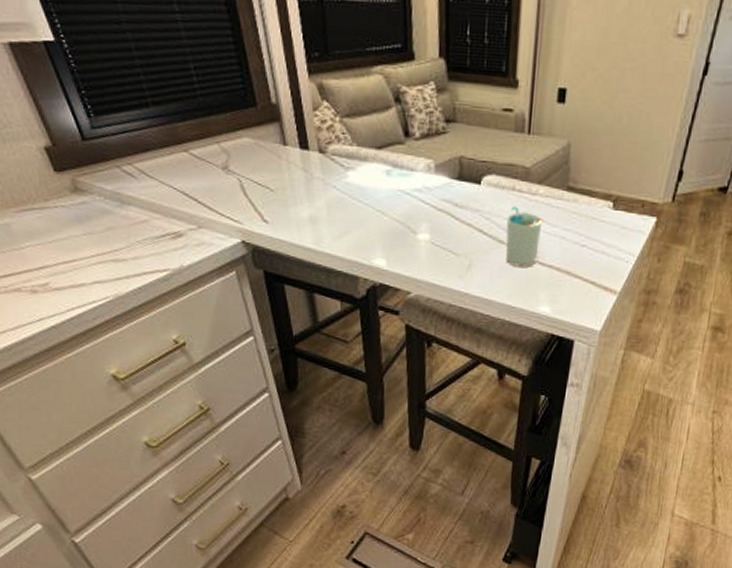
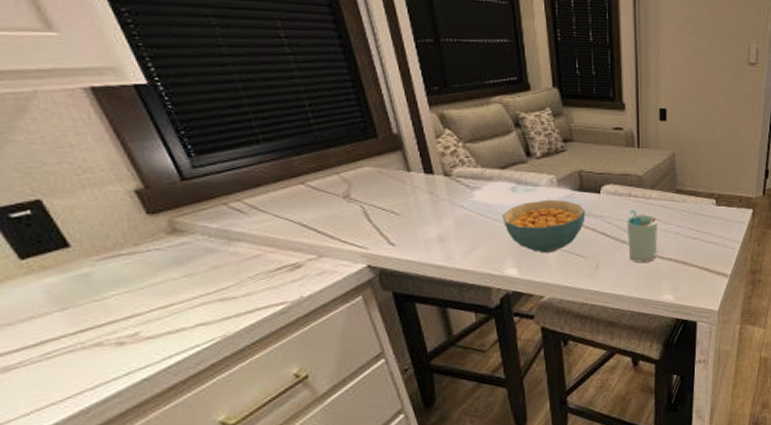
cereal bowl: none [374,186,463,247] -> present [502,199,586,254]

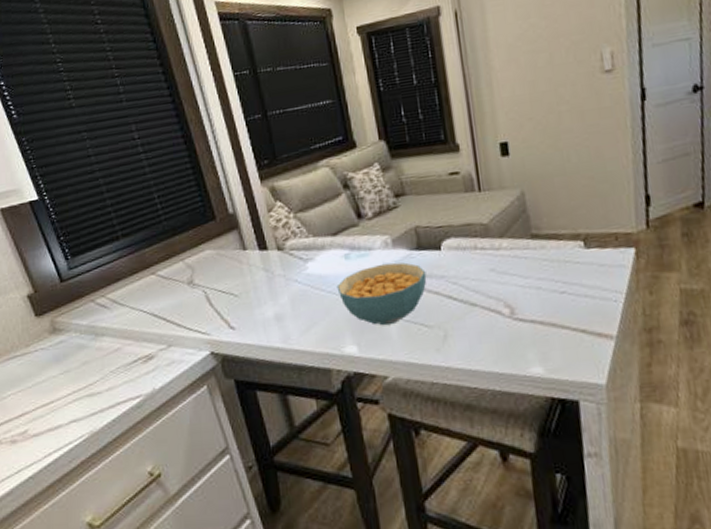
cup: present [626,210,658,263] -> none [474,265,516,329]

